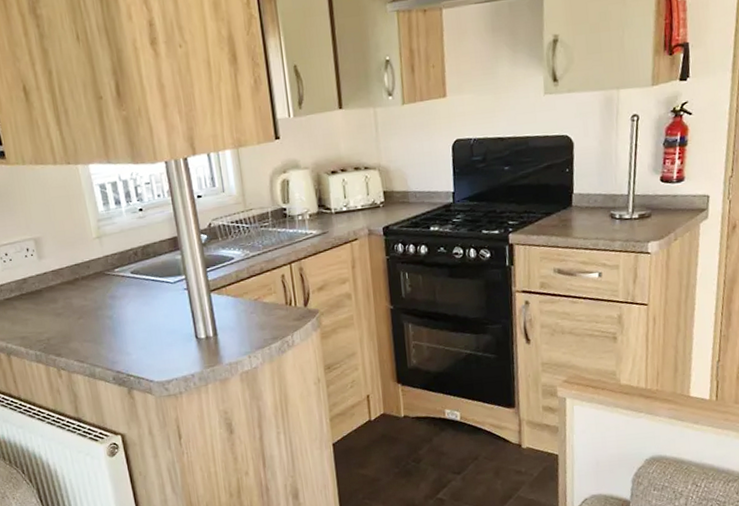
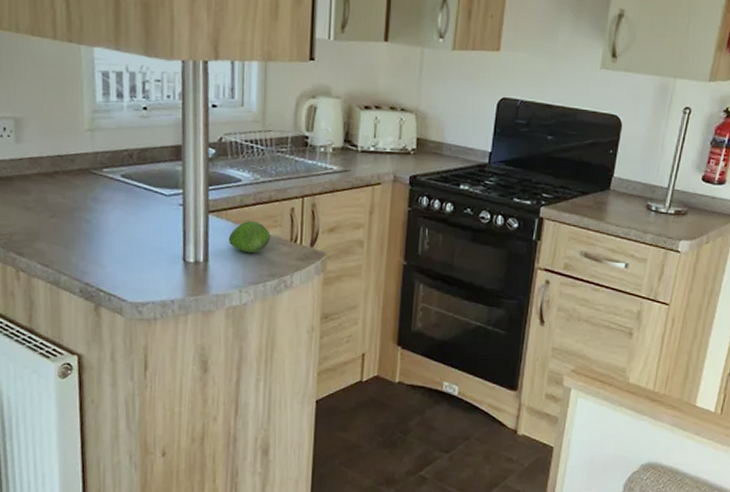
fruit: none [231,292,268,322] -> present [228,221,271,254]

